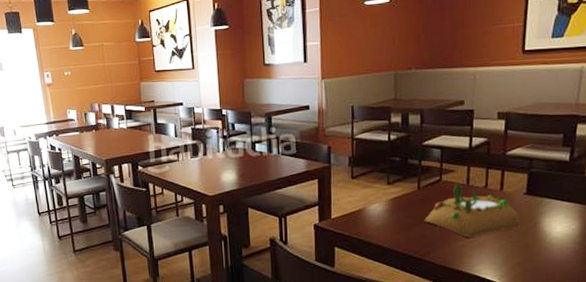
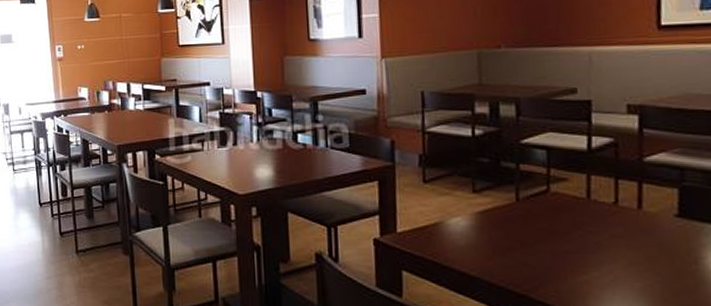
succulent planter: present [424,182,521,238] -> none [527,195,673,271]

